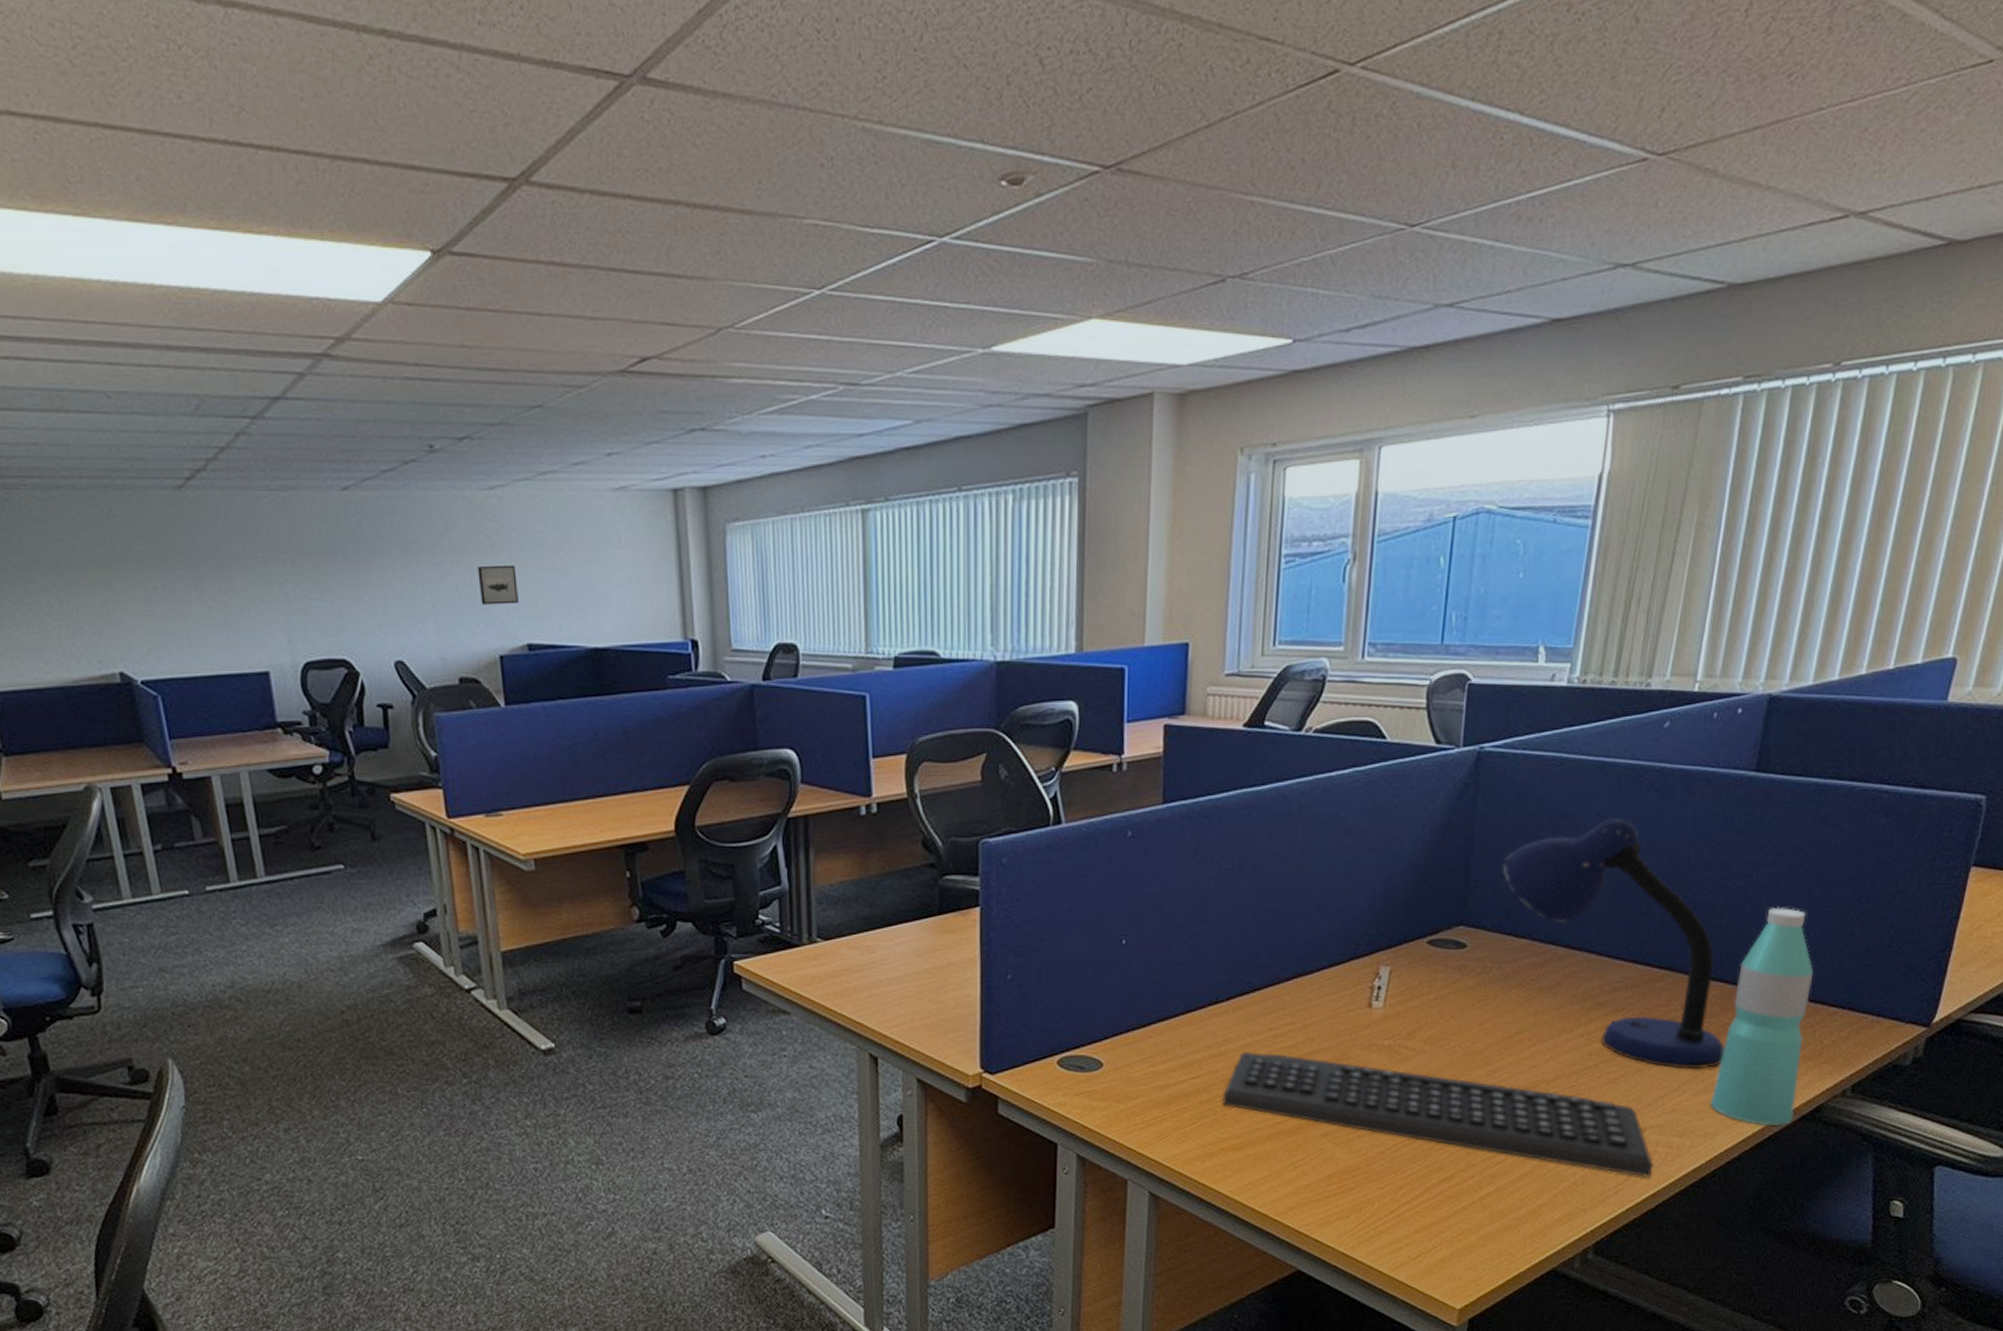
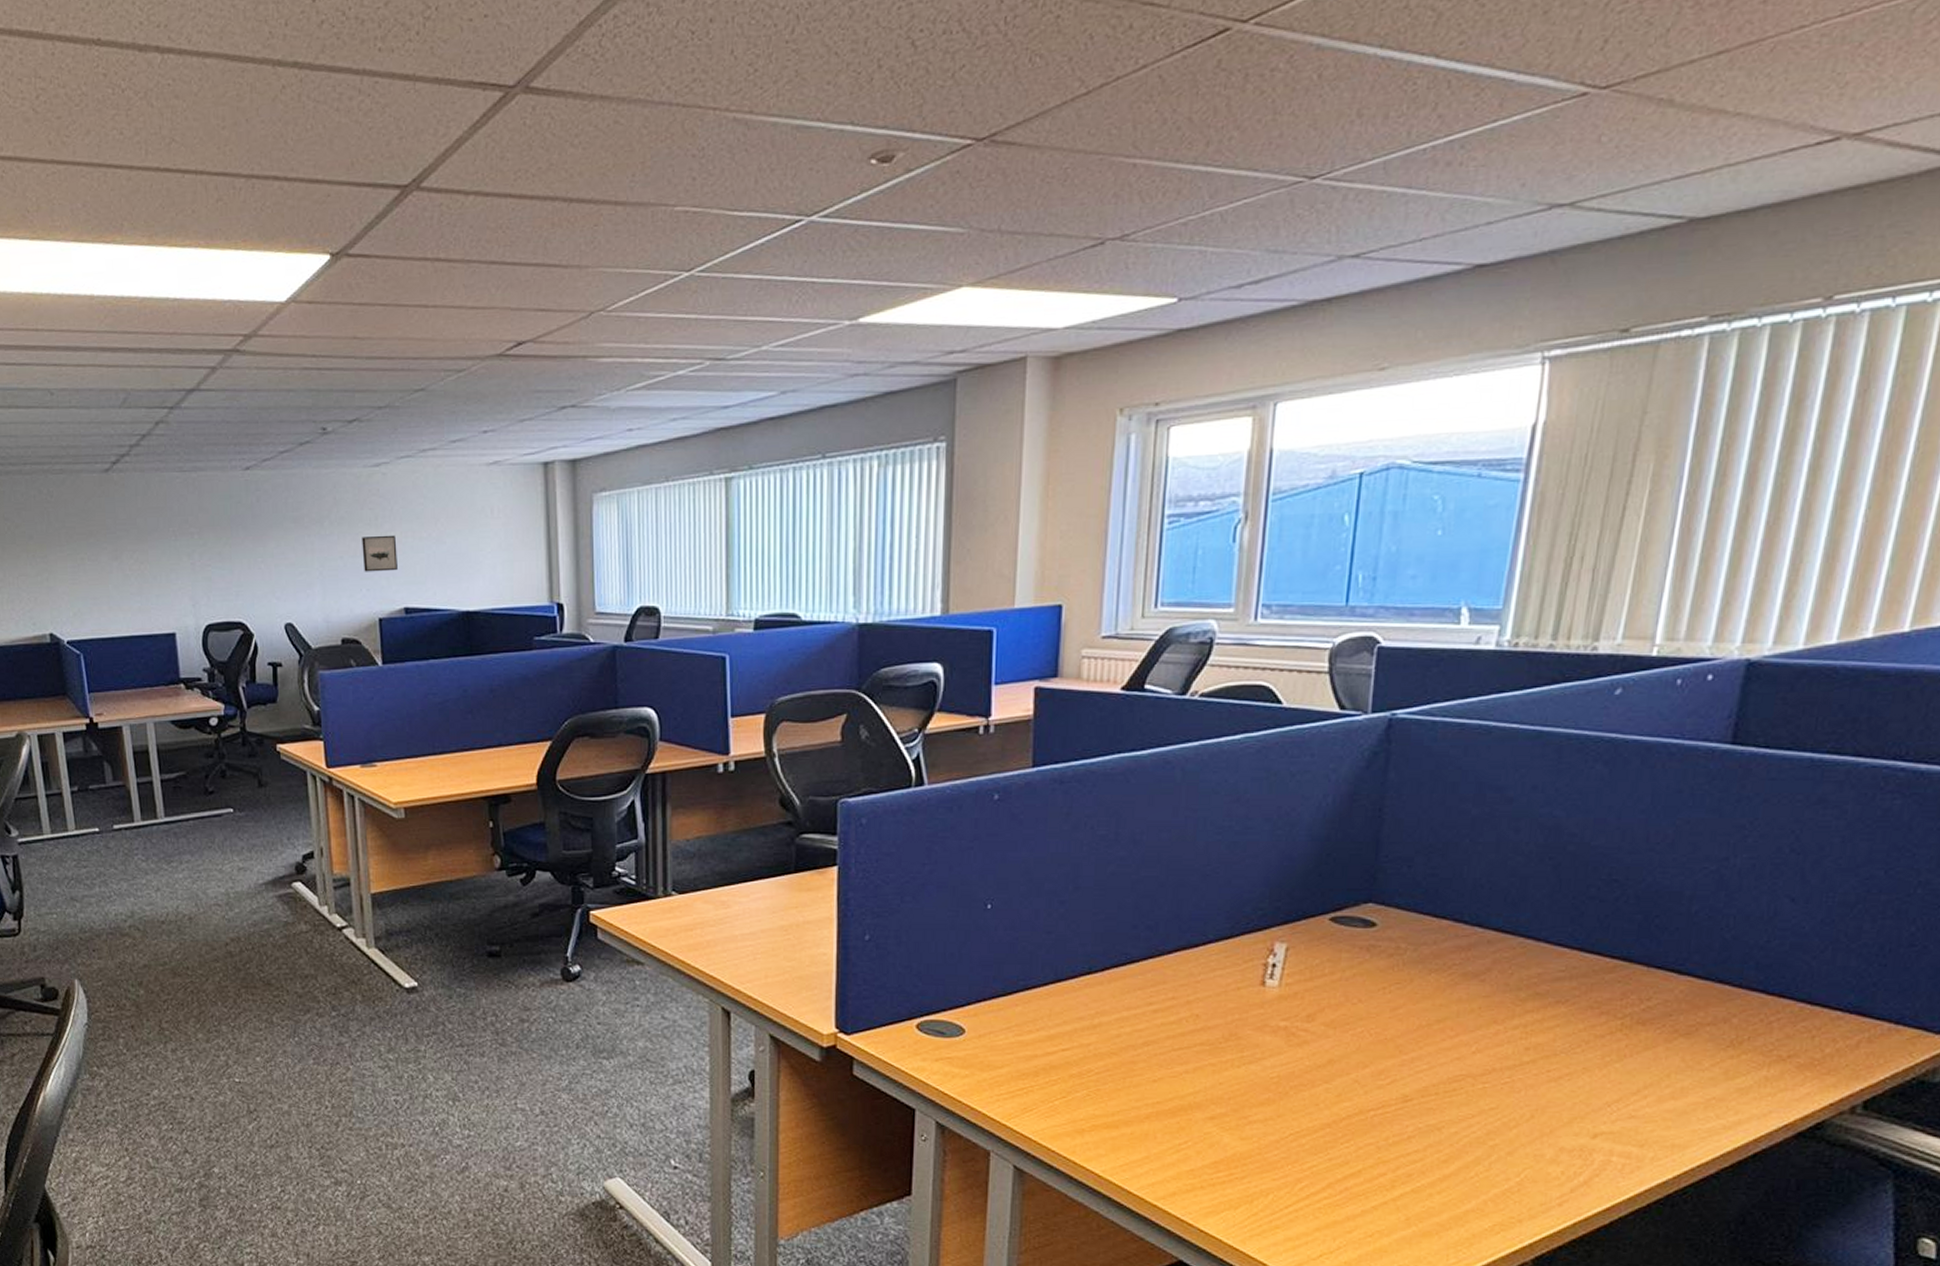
keyboard: present [1222,1051,1654,1178] -> none [1095,1025,1607,1191]
desk lamp: present [1502,818,1725,1070] -> none [1419,792,1696,1073]
water bottle: present [1710,907,1813,1126] -> none [1678,895,1810,1142]

